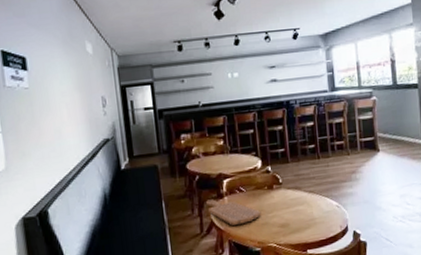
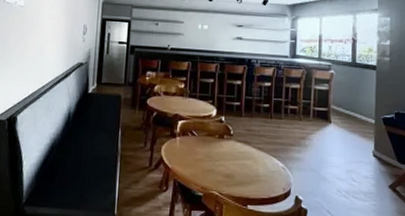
cutting board: present [206,199,262,225] -> none [159,136,209,166]

